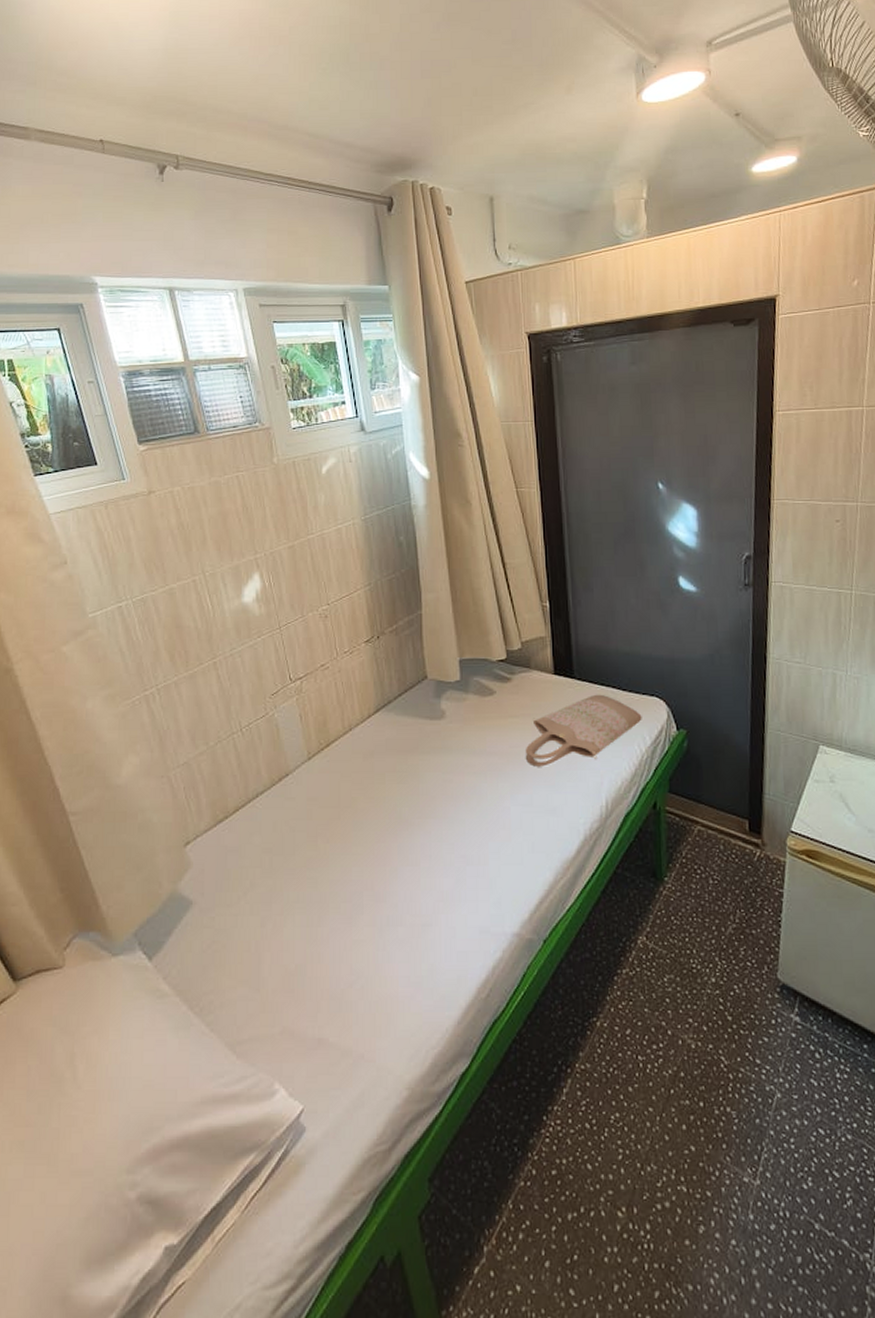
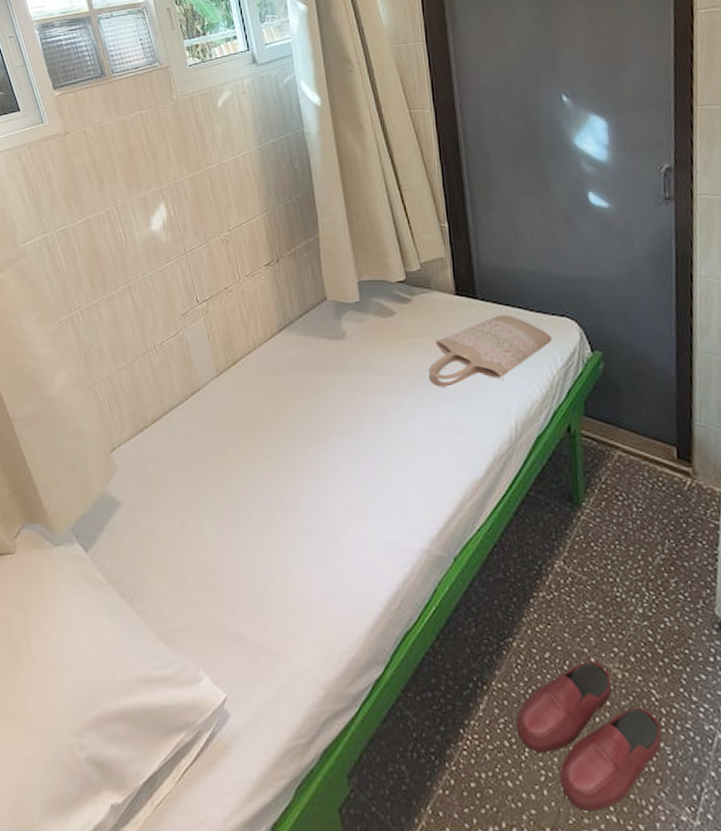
slippers: none [597,1034,729,1184] -> present [515,661,662,812]

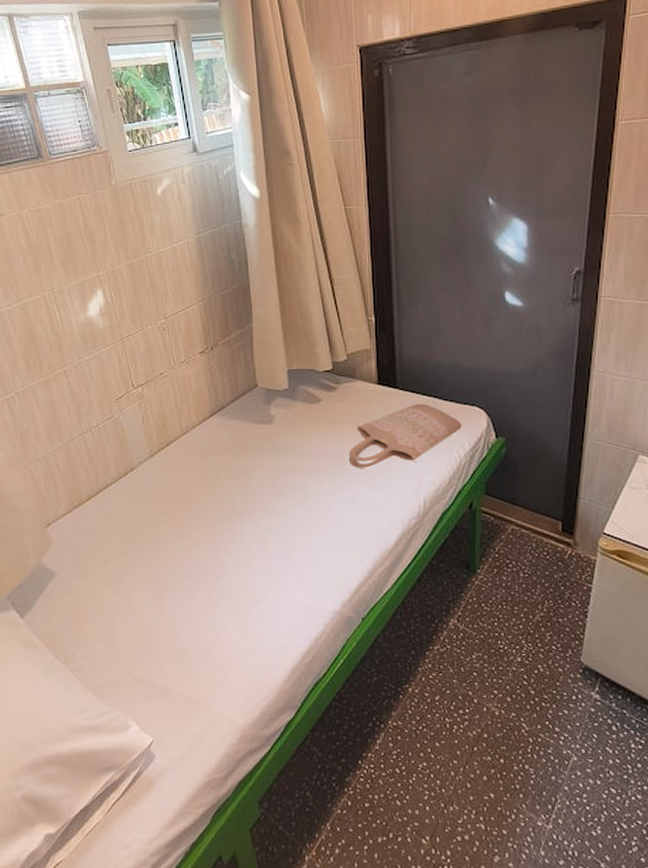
slippers: present [515,661,662,812] -> none [406,702,528,822]

